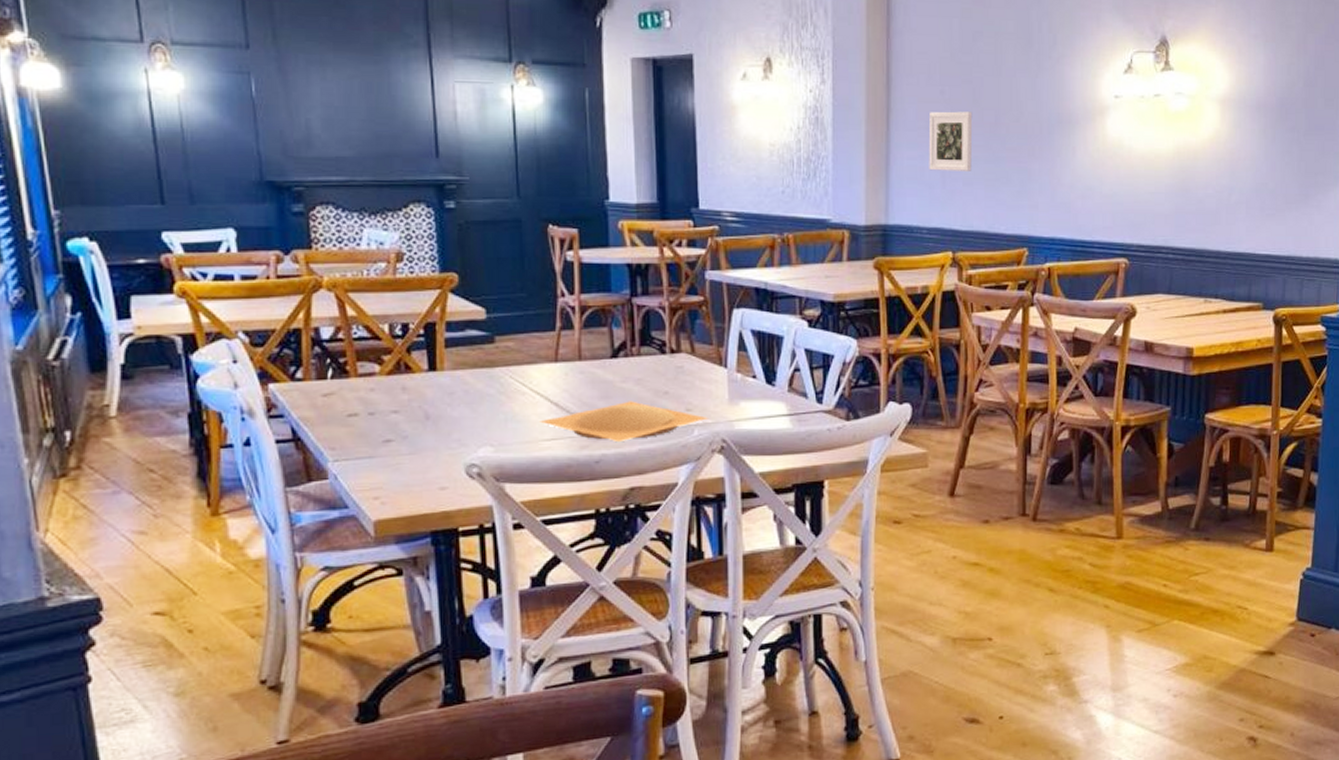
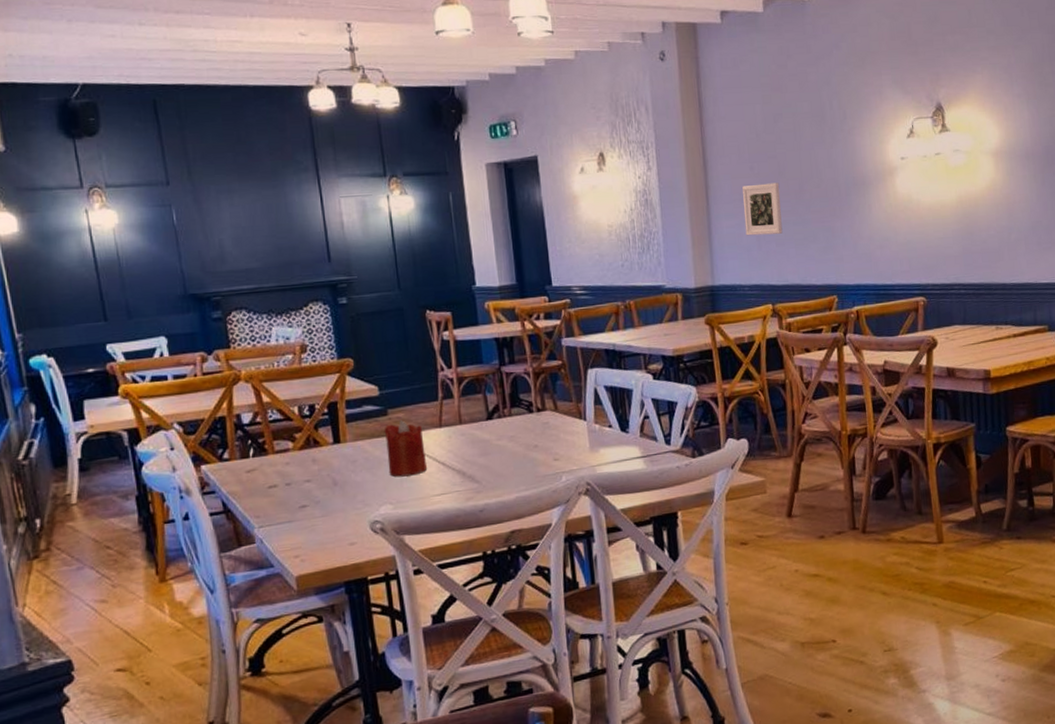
candle: none [489,350,536,416] -> present [384,420,427,477]
plate: present [540,401,710,441] -> none [430,455,575,492]

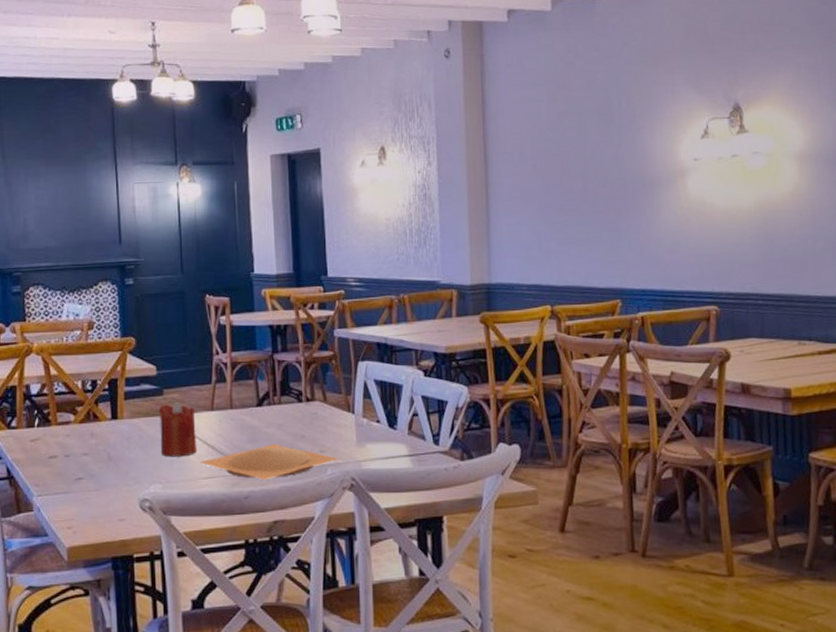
plate: none [430,455,575,492] -> present [199,443,340,479]
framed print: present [742,182,783,236] -> none [523,181,564,234]

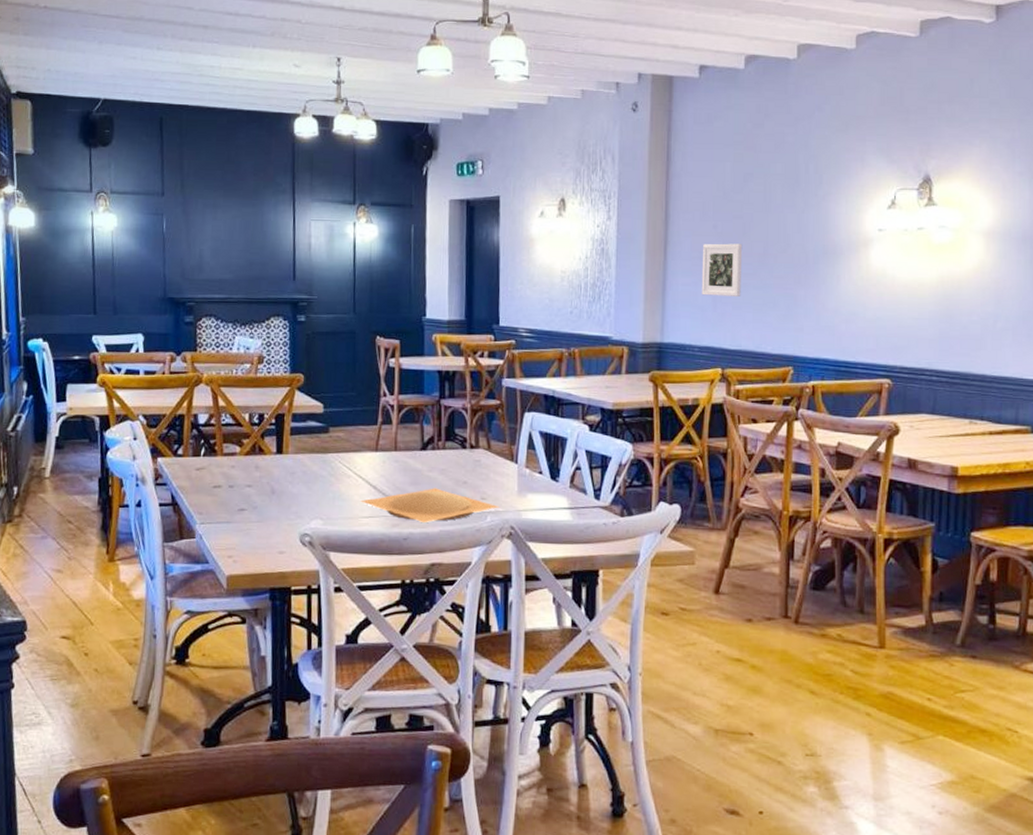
candle: present [159,401,196,457] -> none [323,440,360,495]
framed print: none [523,181,564,234] -> present [701,243,743,297]

